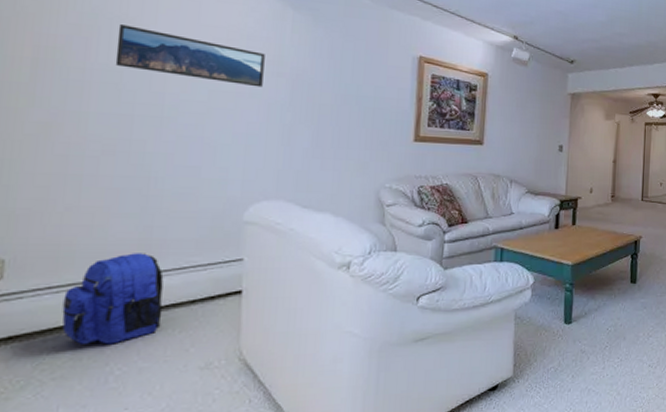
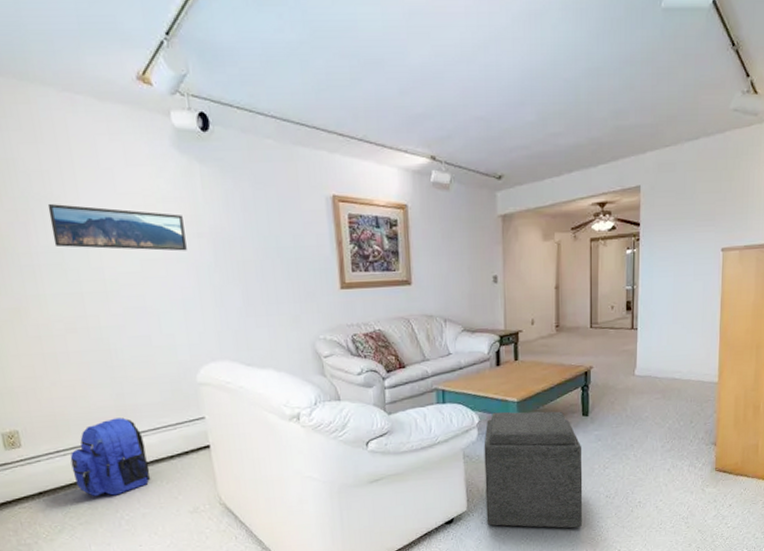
ottoman: none [531,274,629,399] -> present [484,411,583,528]

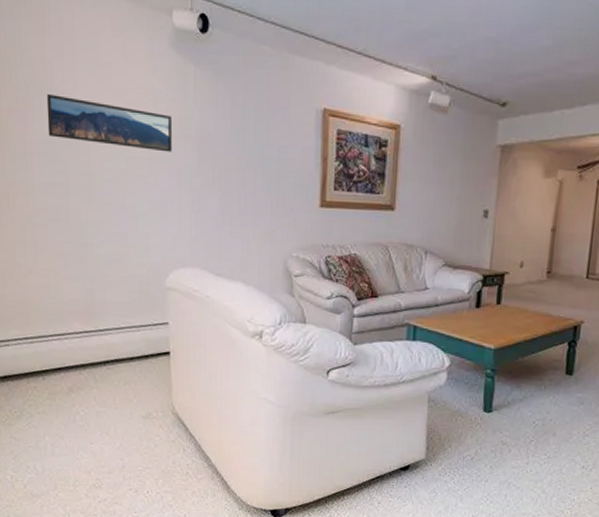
backpack: present [70,417,151,496] -> none [36,312,110,390]
ottoman: present [484,411,583,528] -> none [445,357,562,497]

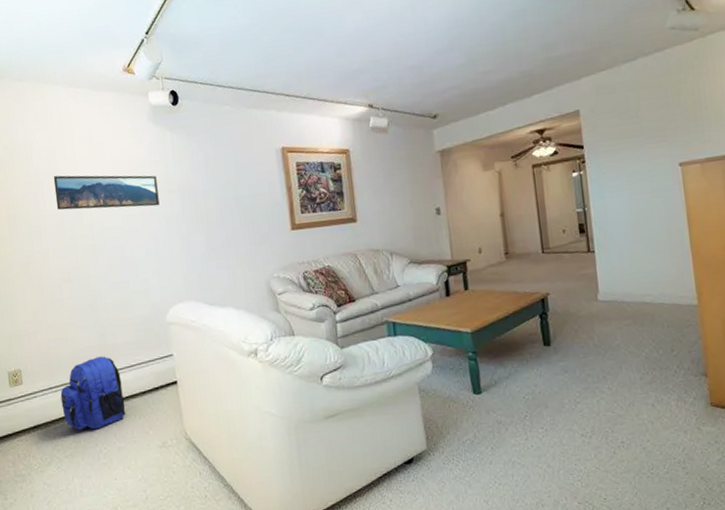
backpack: none [36,312,110,390] -> present [60,356,126,430]

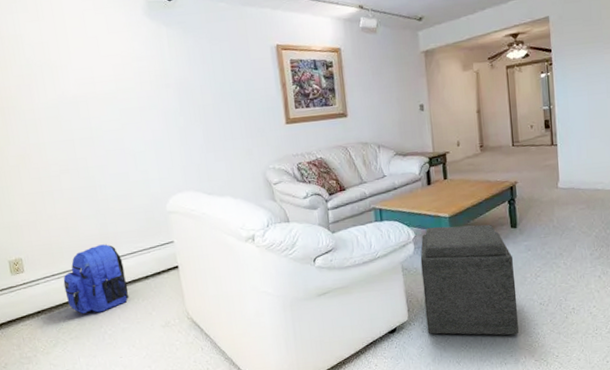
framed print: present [53,175,160,210] -> none [46,68,157,103]
ottoman: none [439,341,557,472] -> present [420,224,519,336]

